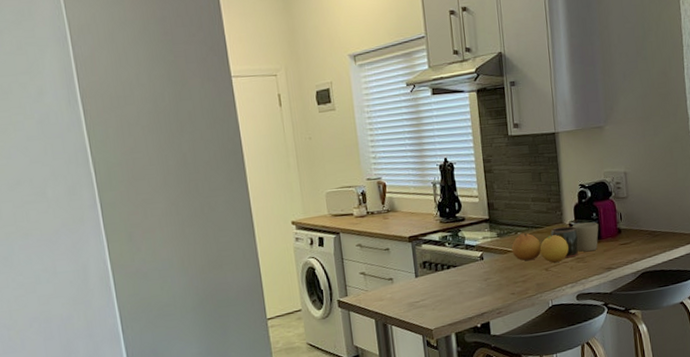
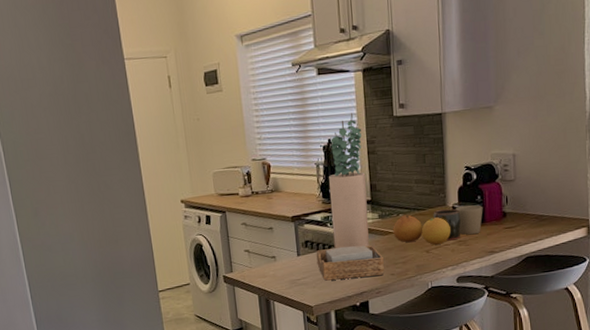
napkin holder: none [434,264,505,303] -> present [316,245,385,281]
vase: none [446,132,489,270] -> present [329,113,369,250]

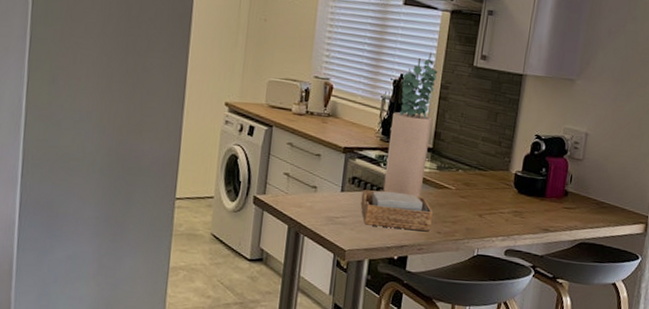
fruit: present [393,214,423,242] -> none [448,171,481,202]
fruit: present [421,217,451,245] -> none [478,181,509,211]
mug: present [433,208,462,241] -> none [493,174,522,210]
cup: present [455,205,483,235] -> none [517,174,546,208]

